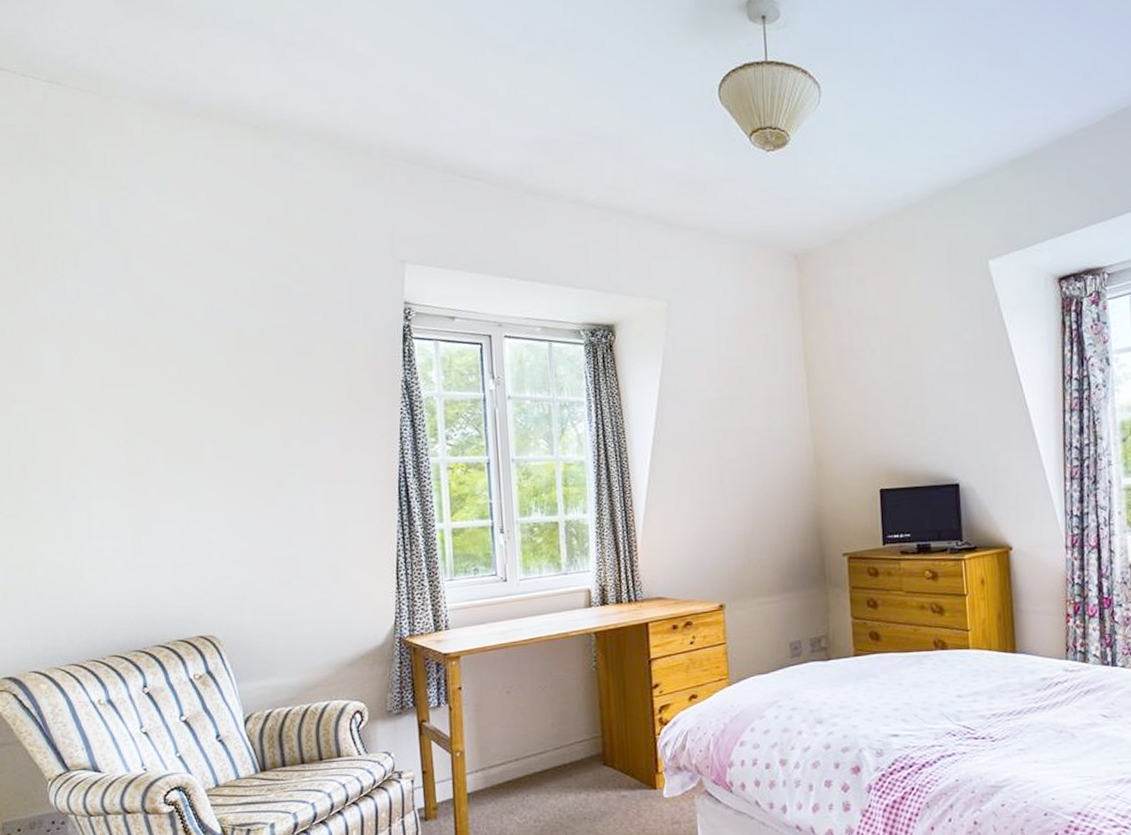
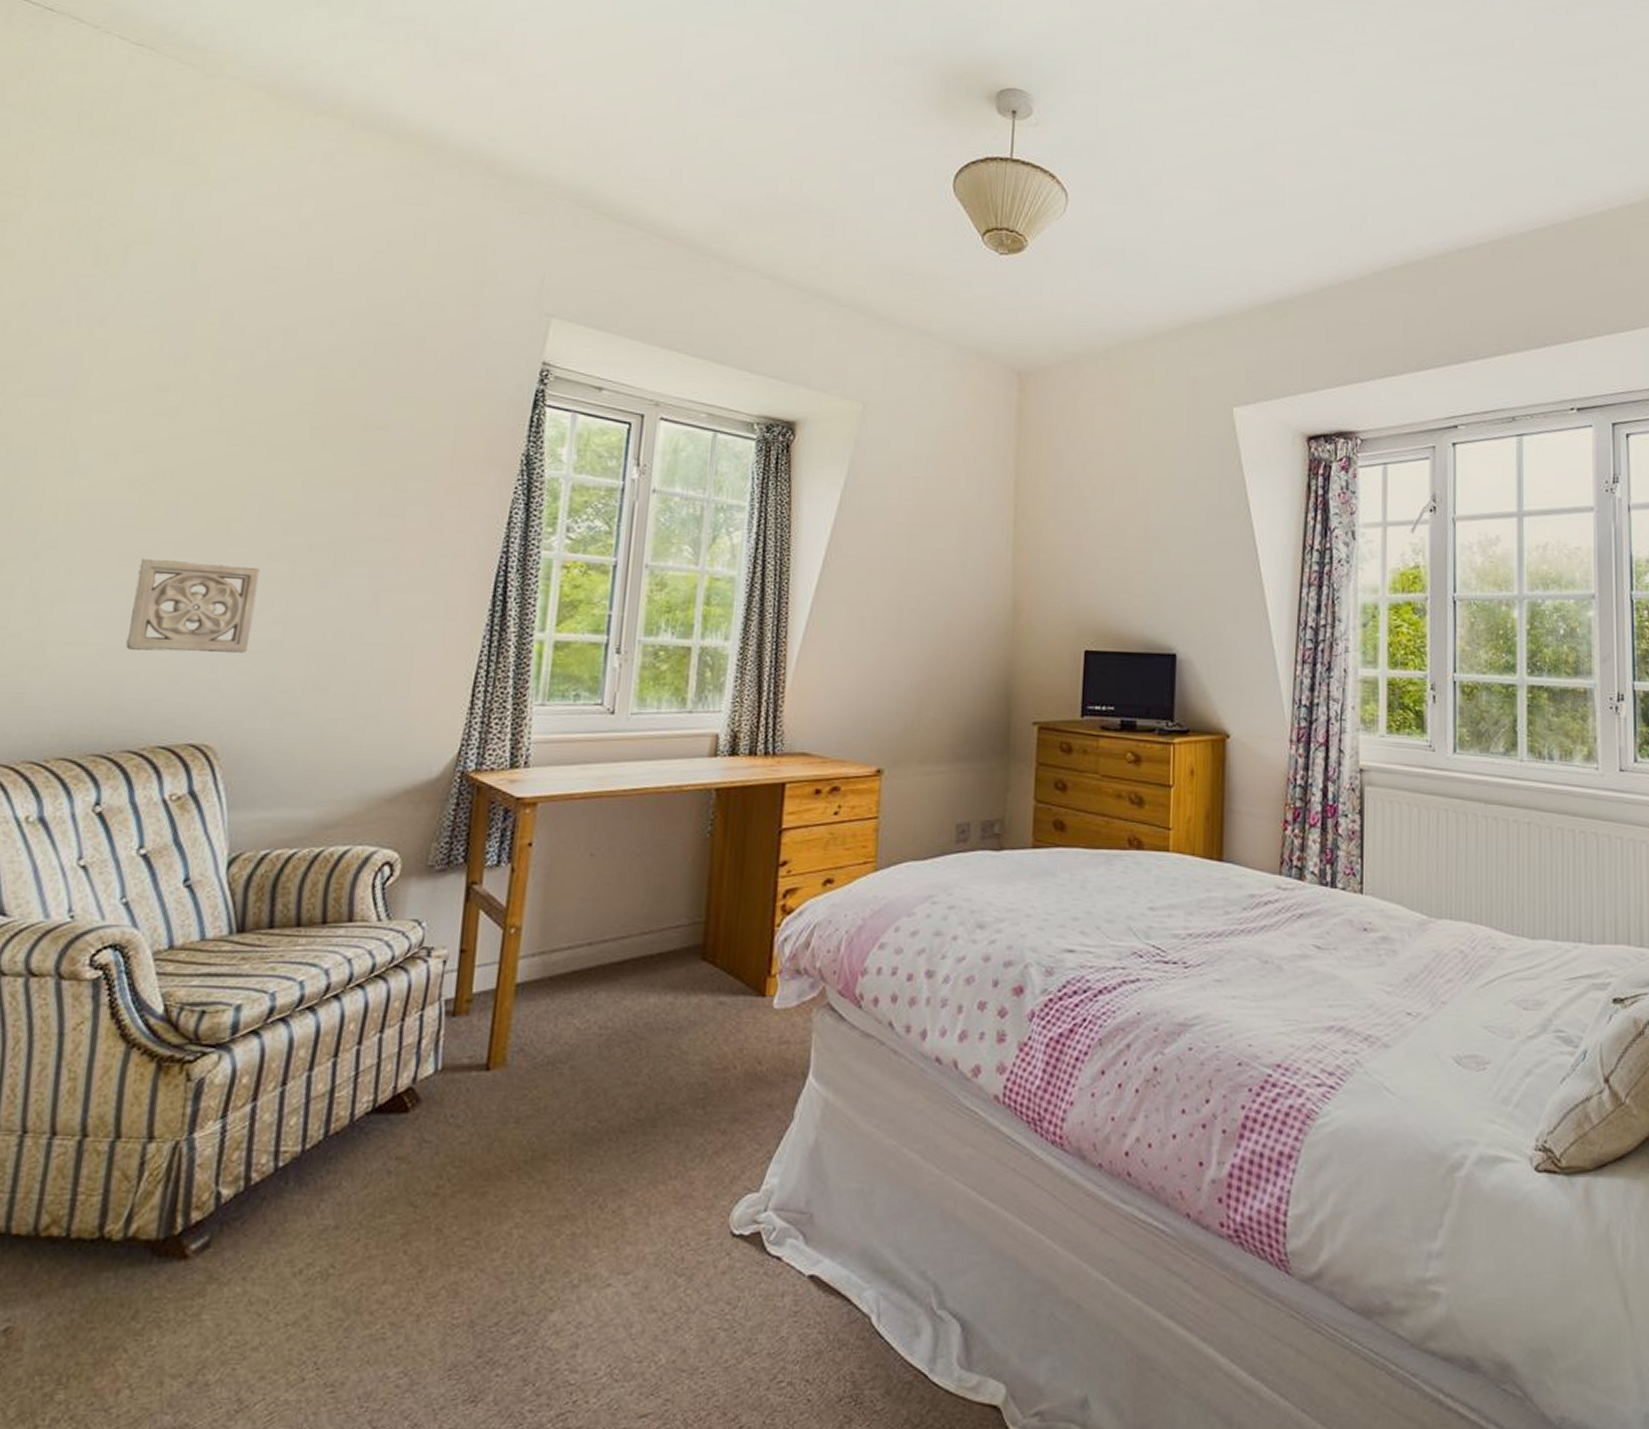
wall ornament: none [136,496,227,569] -> present [125,558,260,653]

